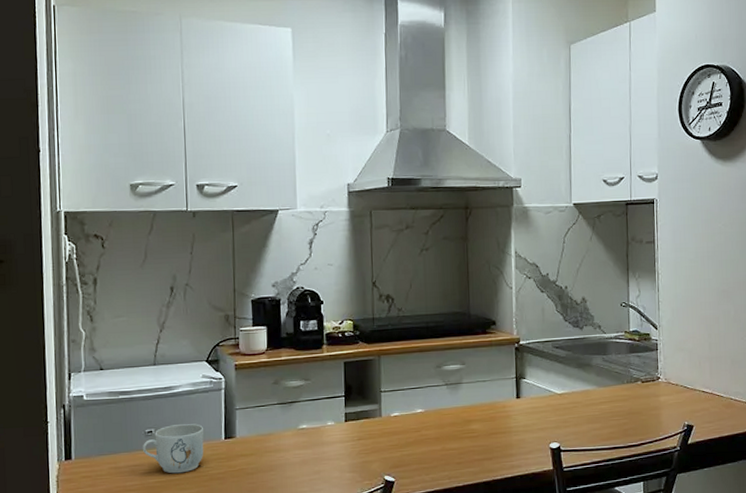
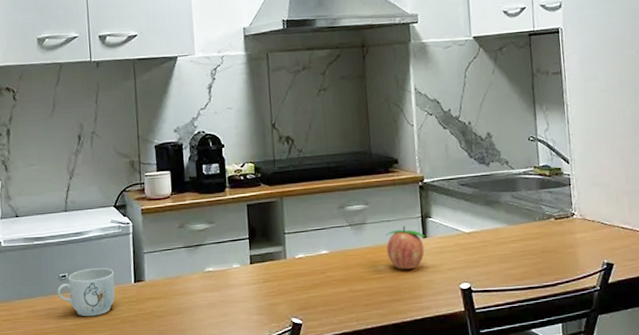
fruit: none [479,385,519,429] -> present [385,225,426,269]

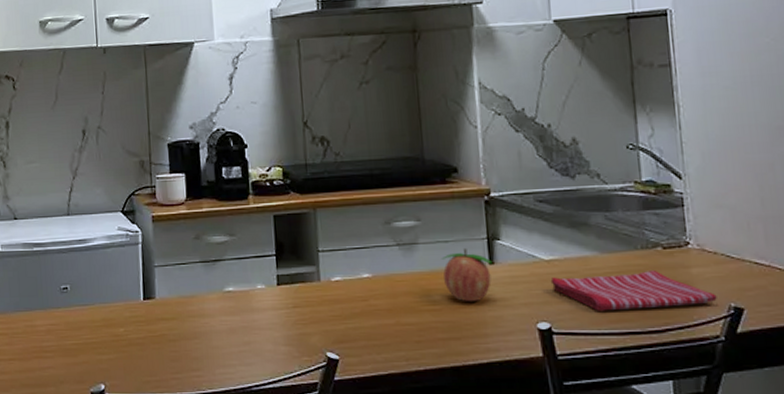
mug: present [57,267,115,317] -> none [57,280,122,336]
dish towel: none [470,236,595,272] -> present [550,269,717,311]

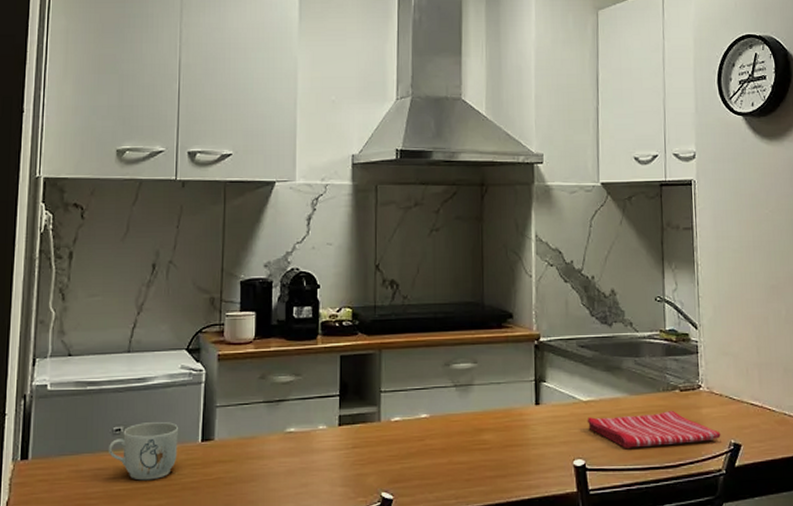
mug: none [57,280,122,336] -> present [108,421,179,481]
fruit: present [441,247,493,301] -> none [493,389,538,440]

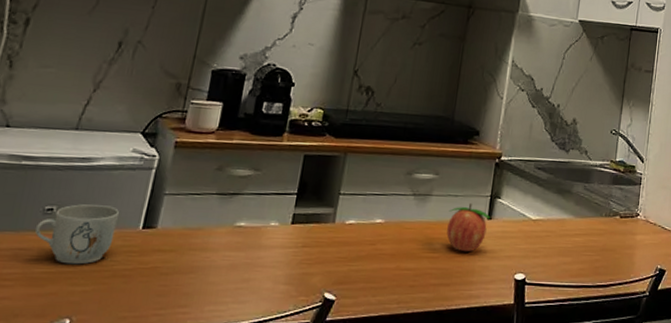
fruit: none [493,389,538,440] -> present [446,202,491,251]
dish towel: present [587,410,721,448] -> none [532,234,650,267]

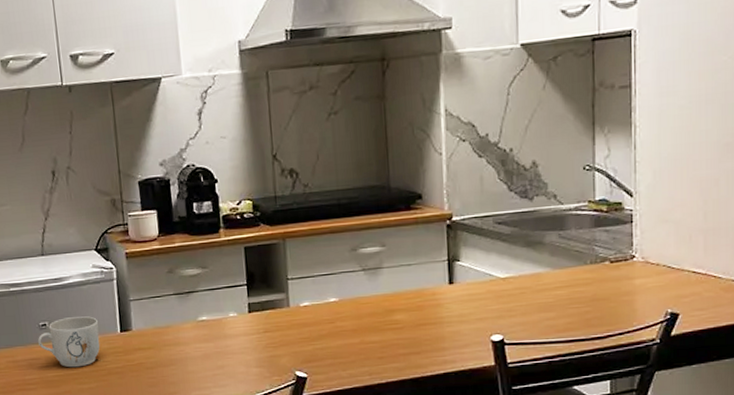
fruit: present [446,202,491,251] -> none [404,269,452,319]

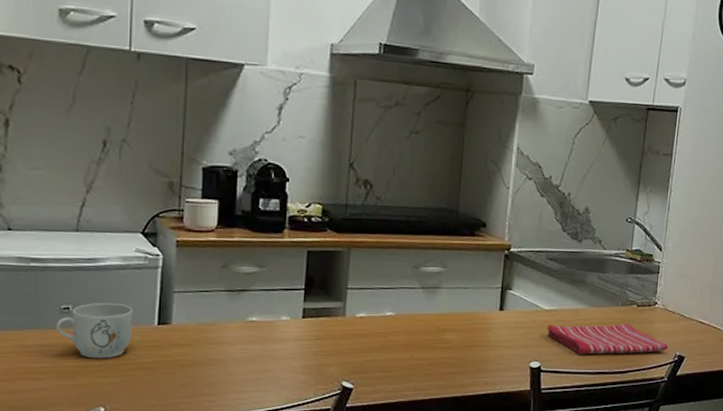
dish towel: none [505,282,656,322] -> present [547,323,668,354]

